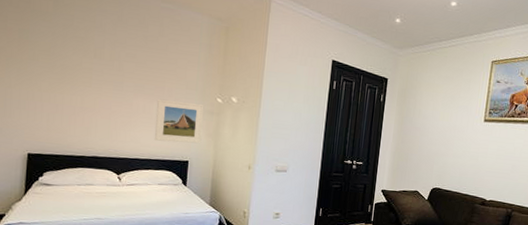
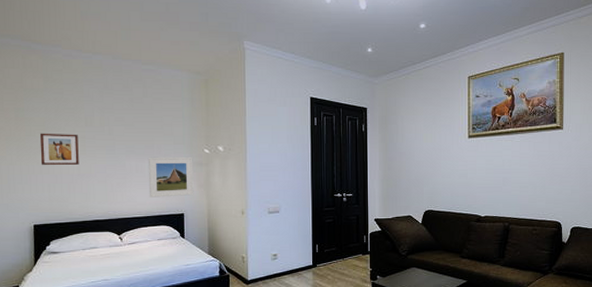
wall art: none [42,58,85,97] -> present [39,133,79,165]

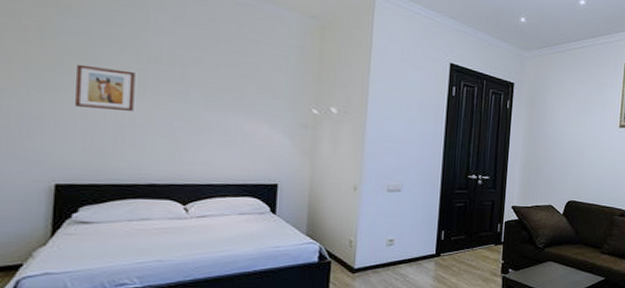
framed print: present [148,156,194,198] -> none [231,111,296,163]

